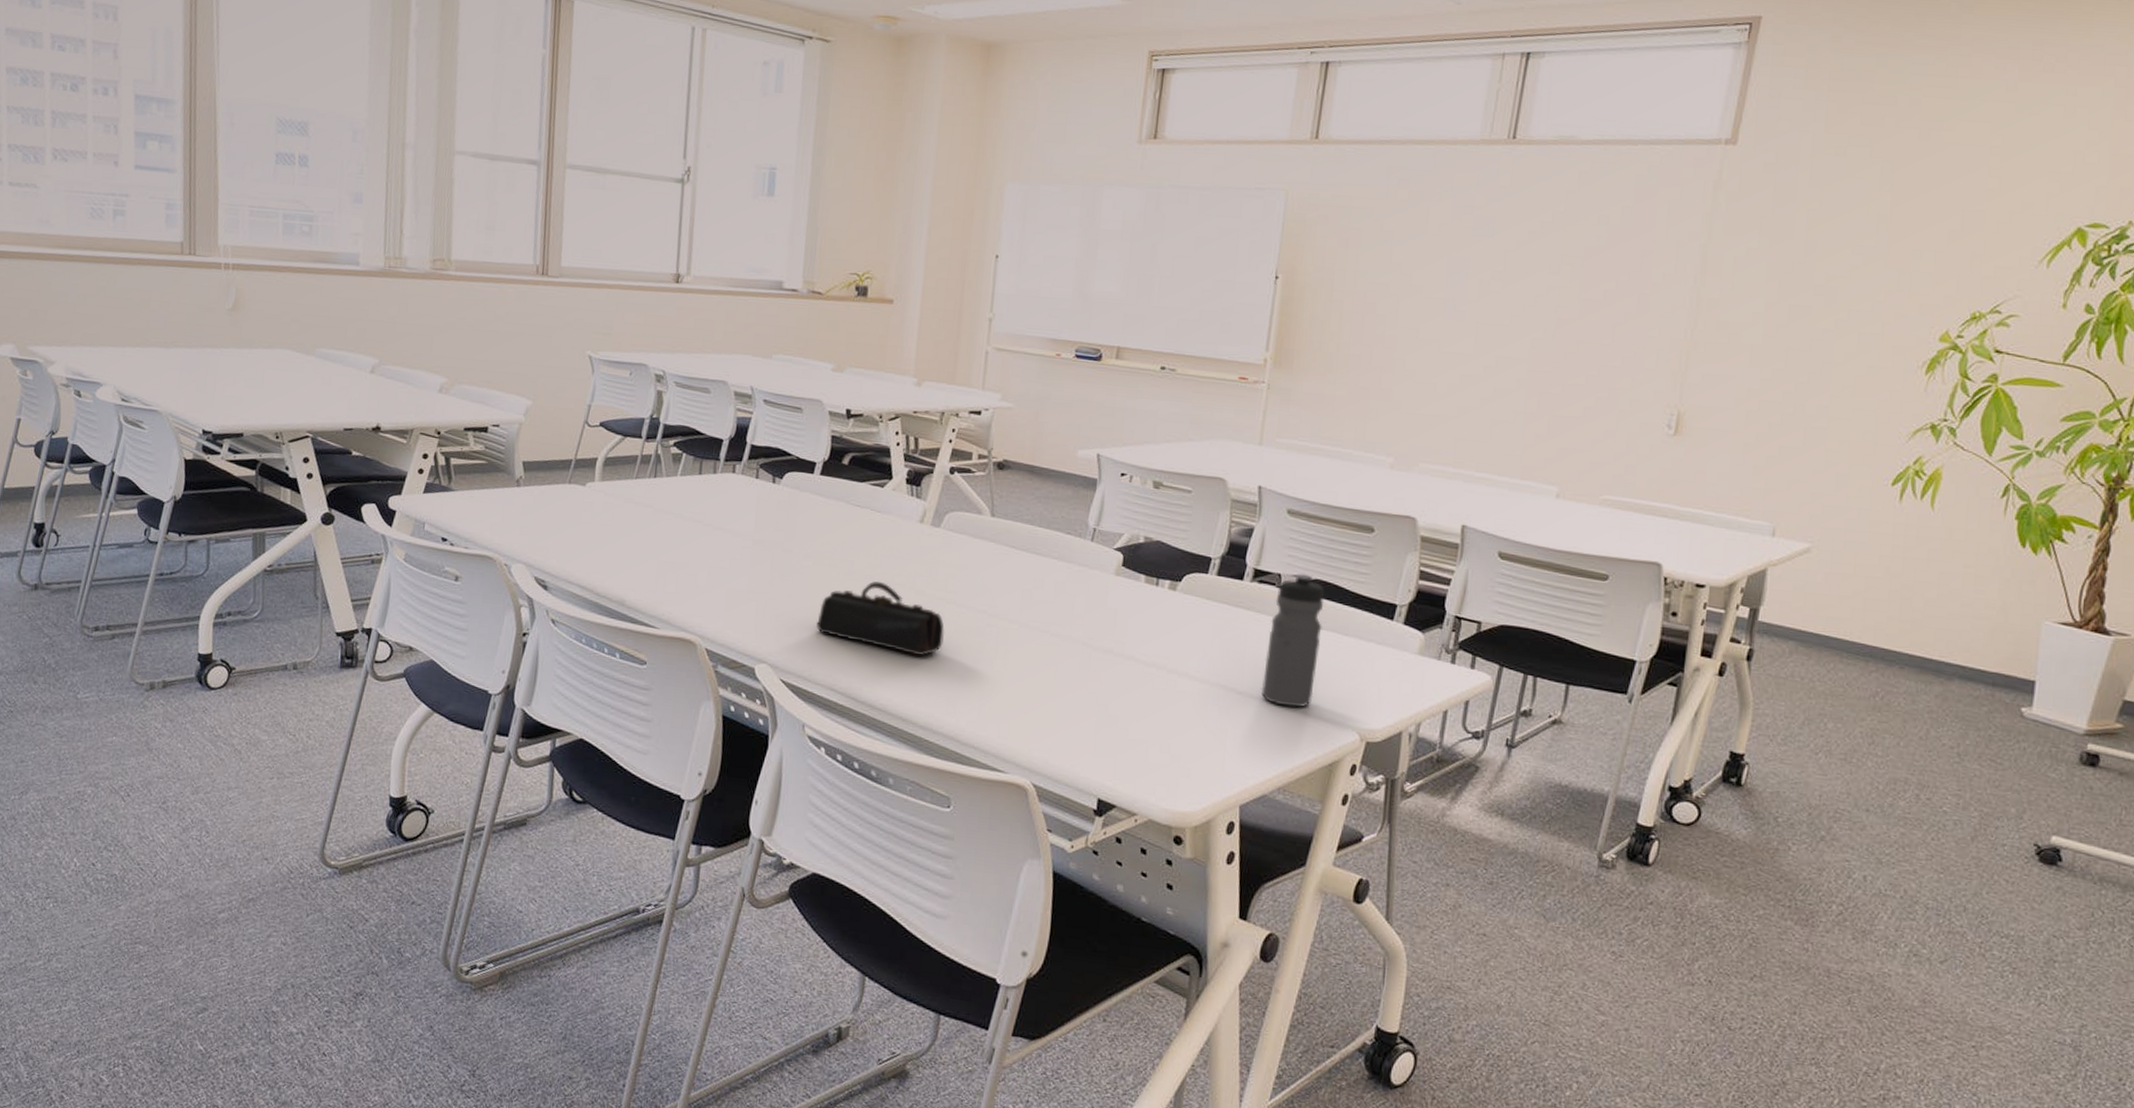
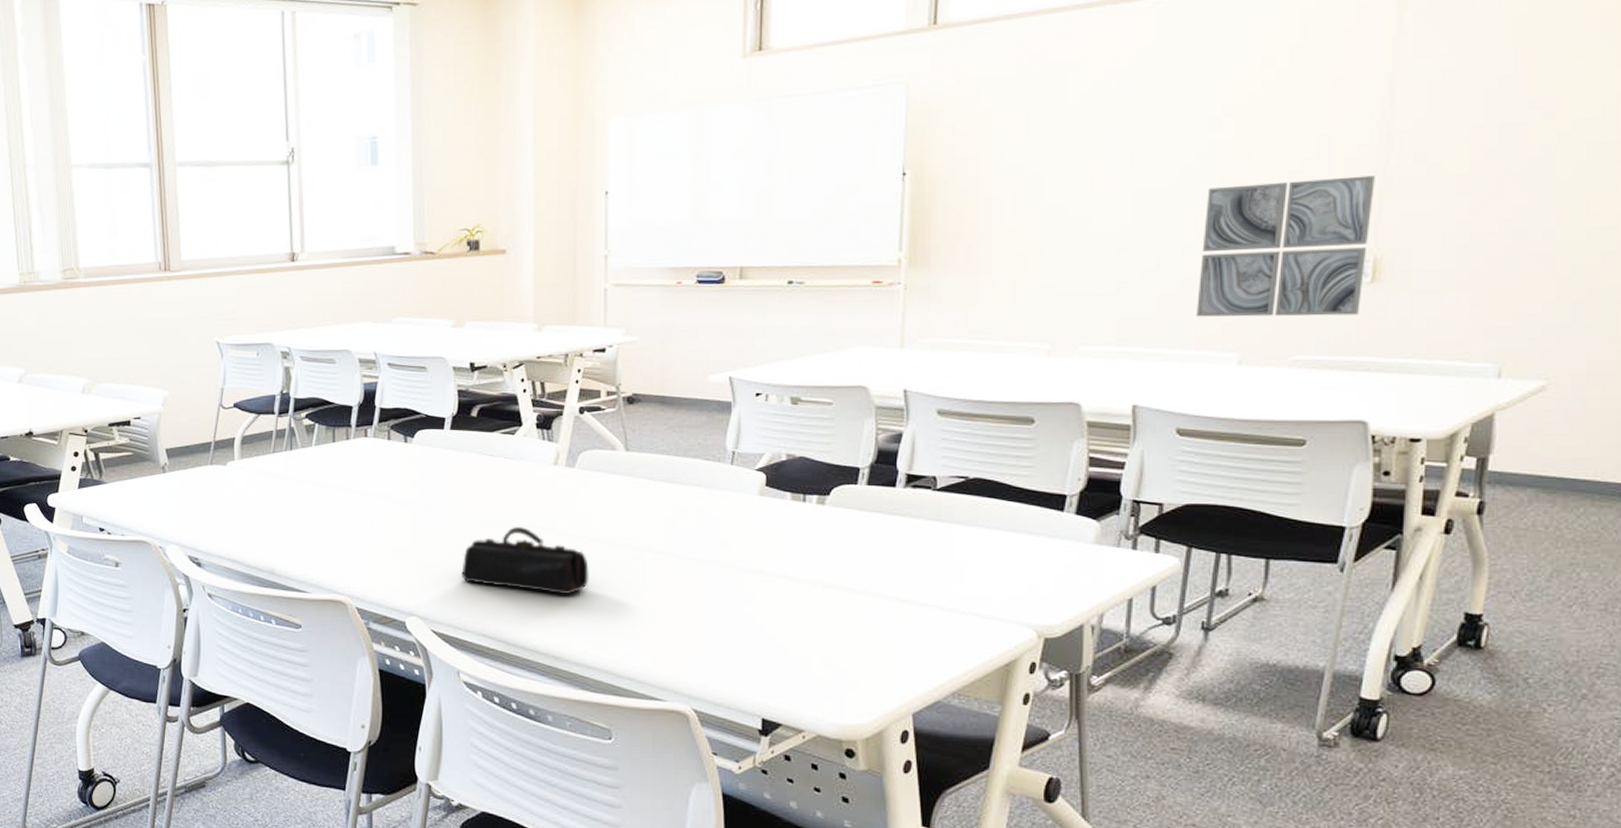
water bottle: present [1261,573,1325,708] -> none [925,474,986,610]
wall art: none [1524,329,1684,464] -> present [1197,175,1375,317]

